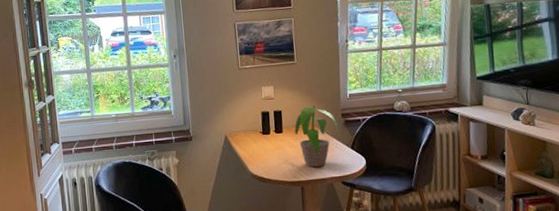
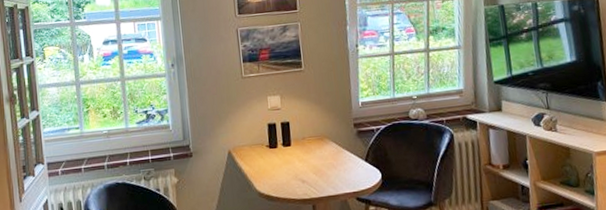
potted plant: present [294,105,340,168] -> none [304,115,352,183]

